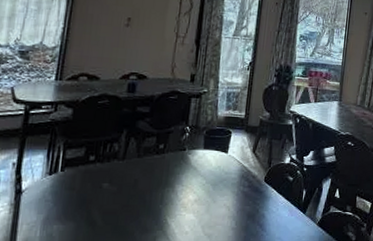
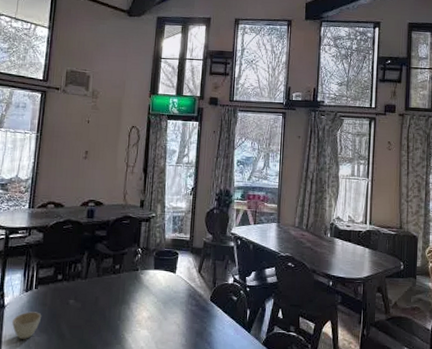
cup: none [31,197,69,228] -> present [12,311,42,339]

